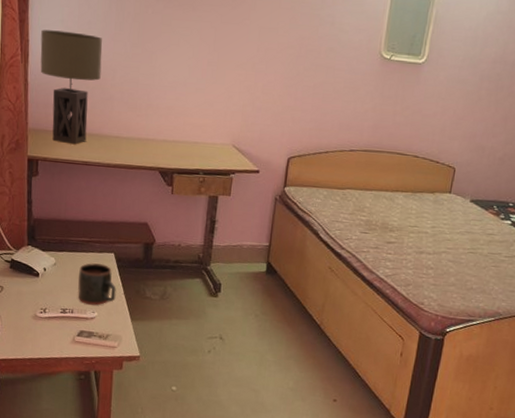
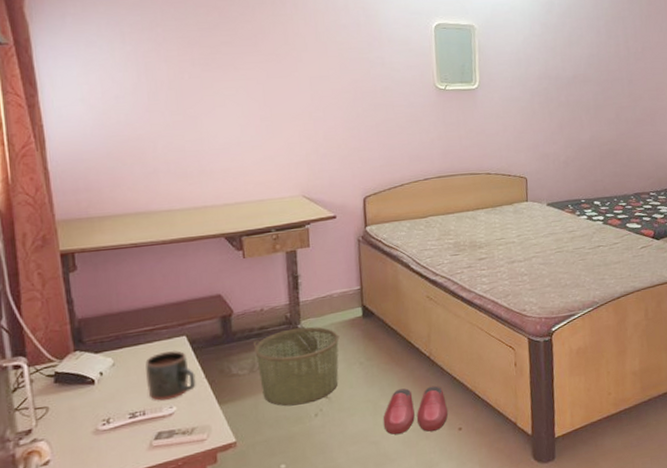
table lamp: present [40,29,103,145] -> none [57,109,139,229]
basket: none [167,268,242,340] -> present [253,326,340,406]
slippers: none [266,348,327,396] -> present [383,385,448,435]

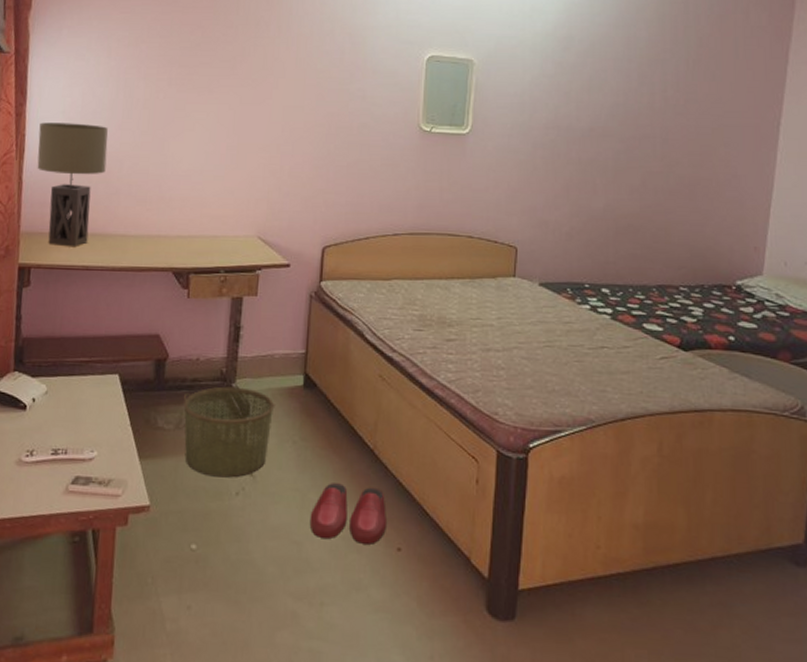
table lamp: none [57,109,139,229] -> present [37,122,108,248]
mug: present [145,350,196,401] -> none [73,388,121,442]

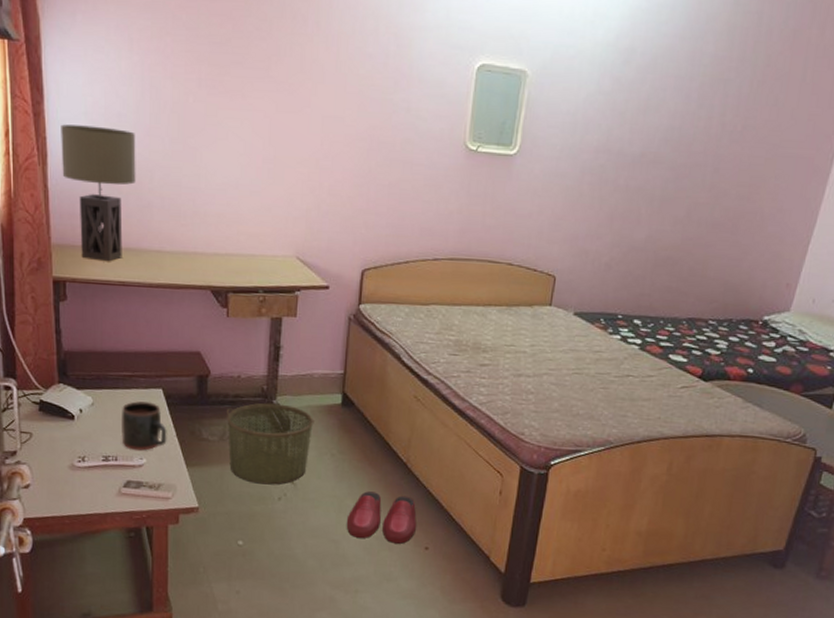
mug: none [73,388,121,442] -> present [120,401,167,450]

